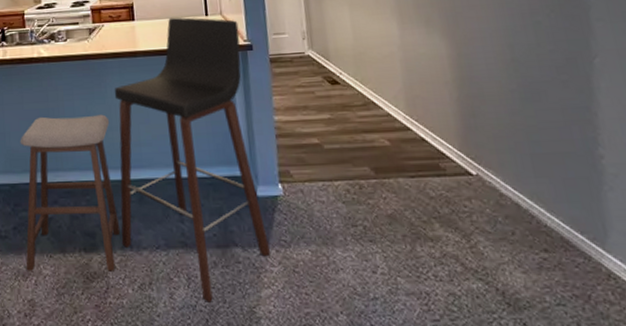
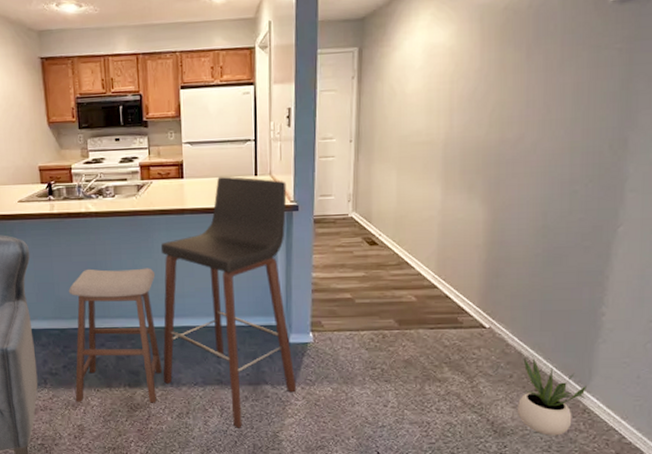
potted plant: none [522,208,608,309] -> present [518,356,586,436]

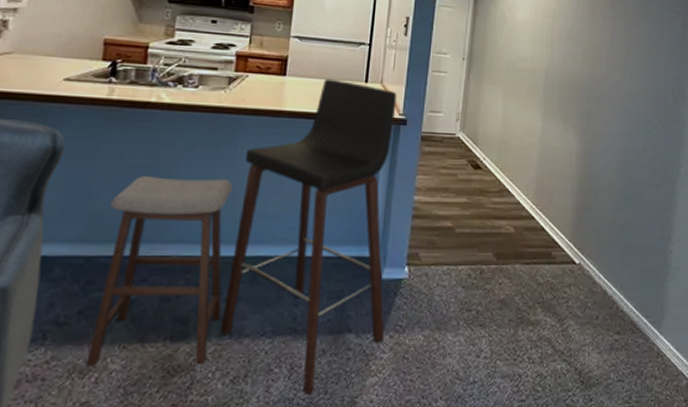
potted plant: present [518,356,586,436] -> none [603,295,660,384]

